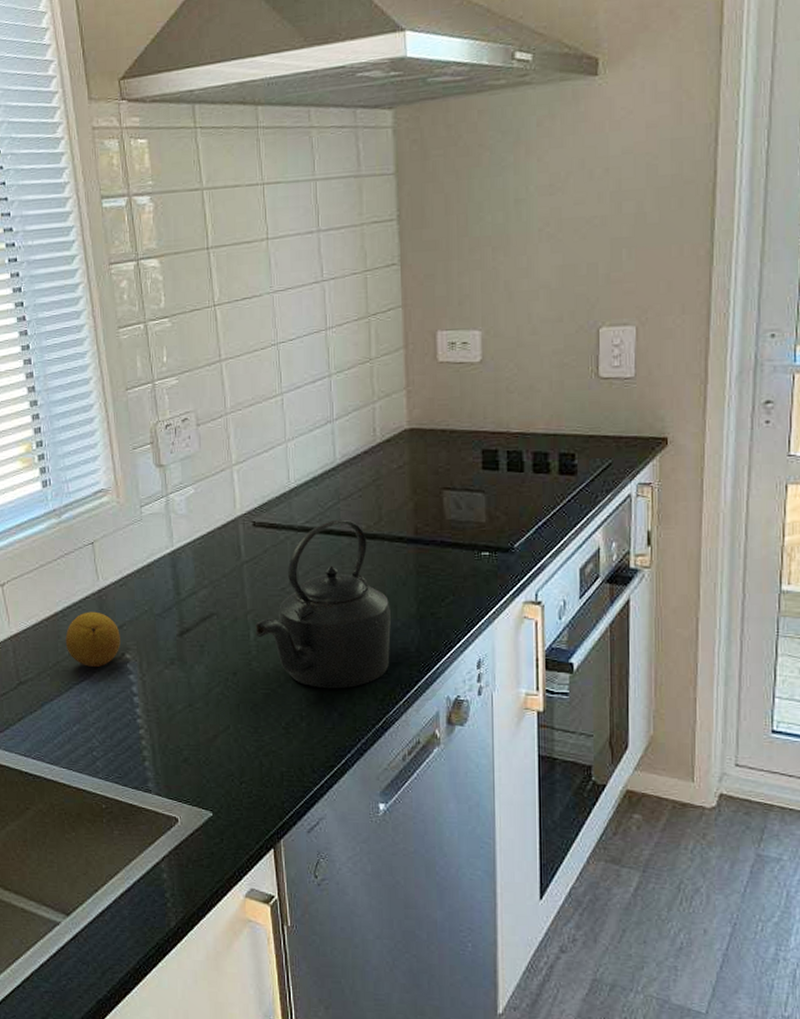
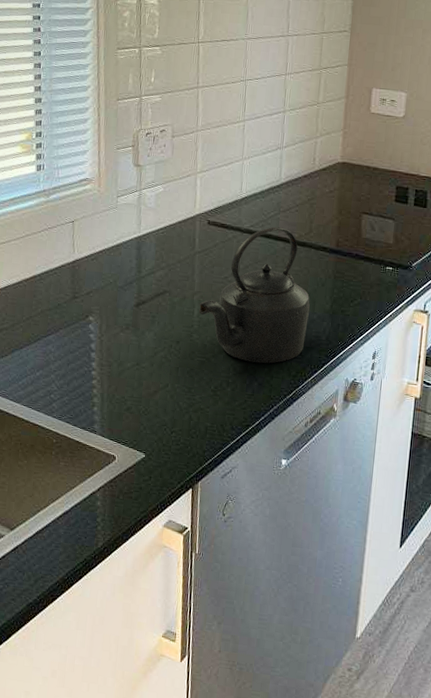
fruit: present [65,611,120,668] -> none [39,278,87,325]

